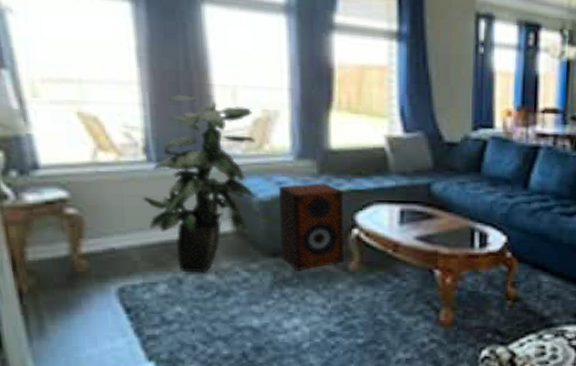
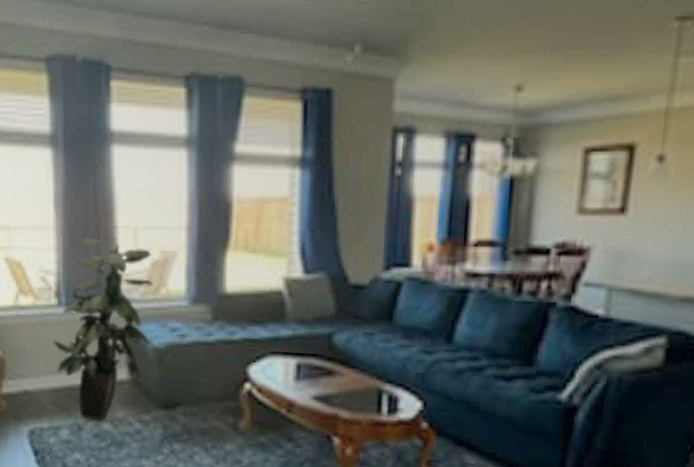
speaker: present [278,182,344,272] -> none [171,329,237,427]

